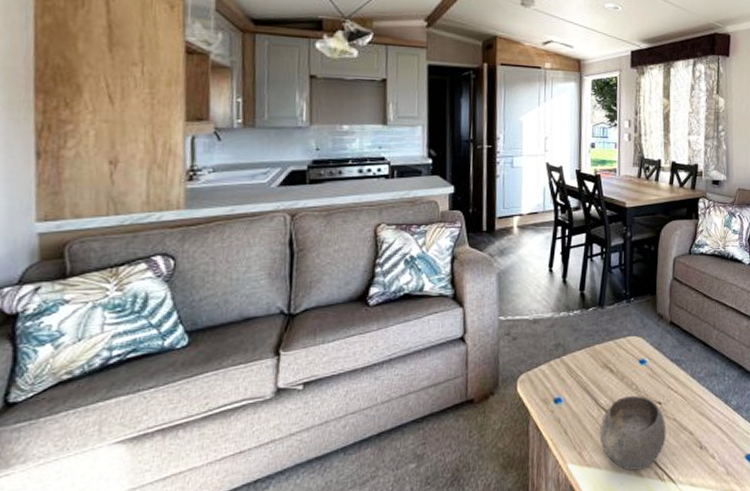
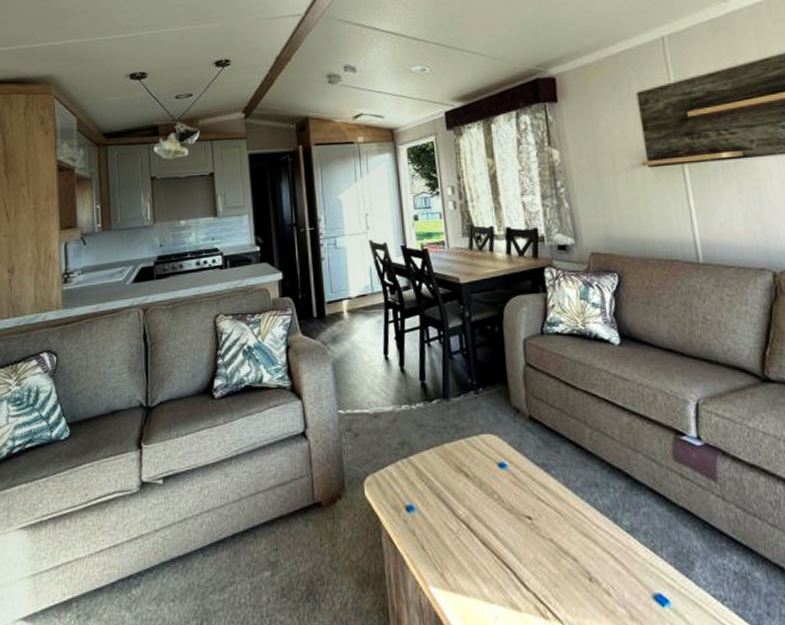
bowl: present [601,395,666,471] -> none [463,506,544,602]

